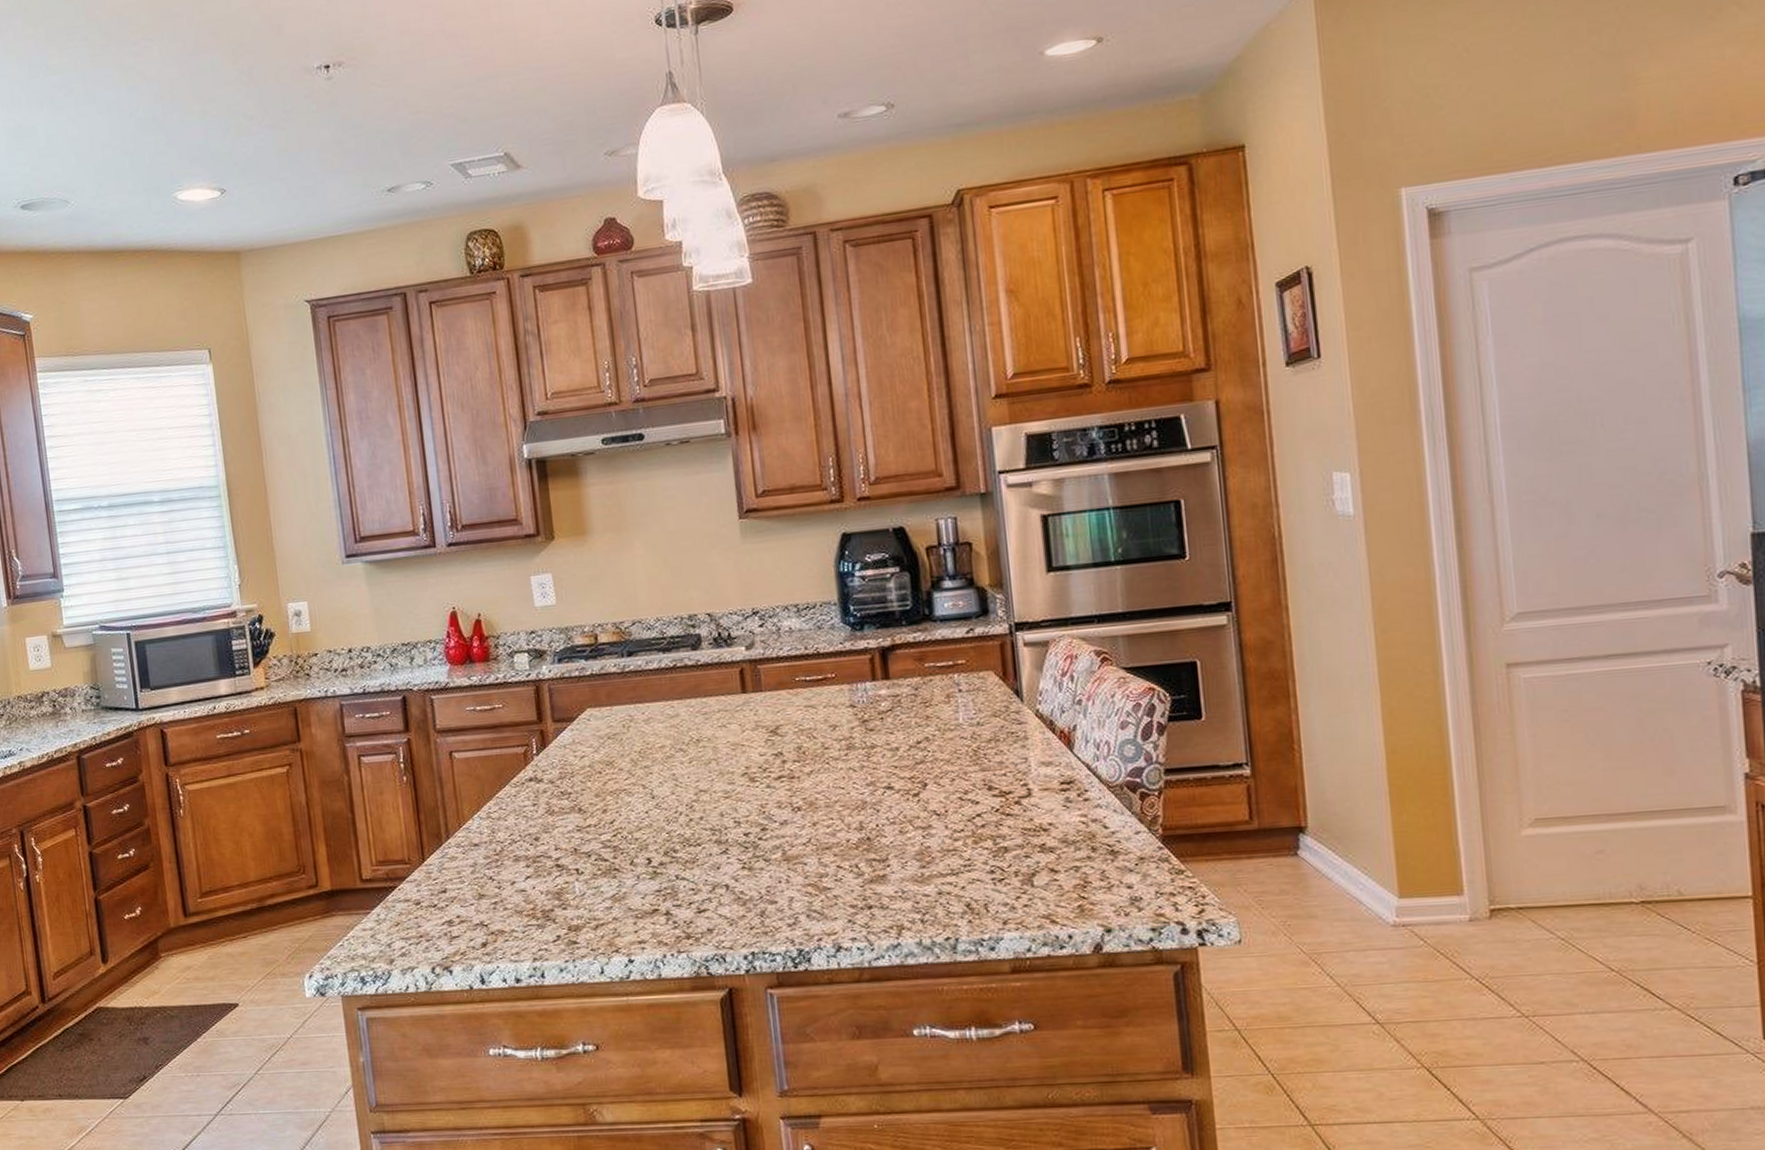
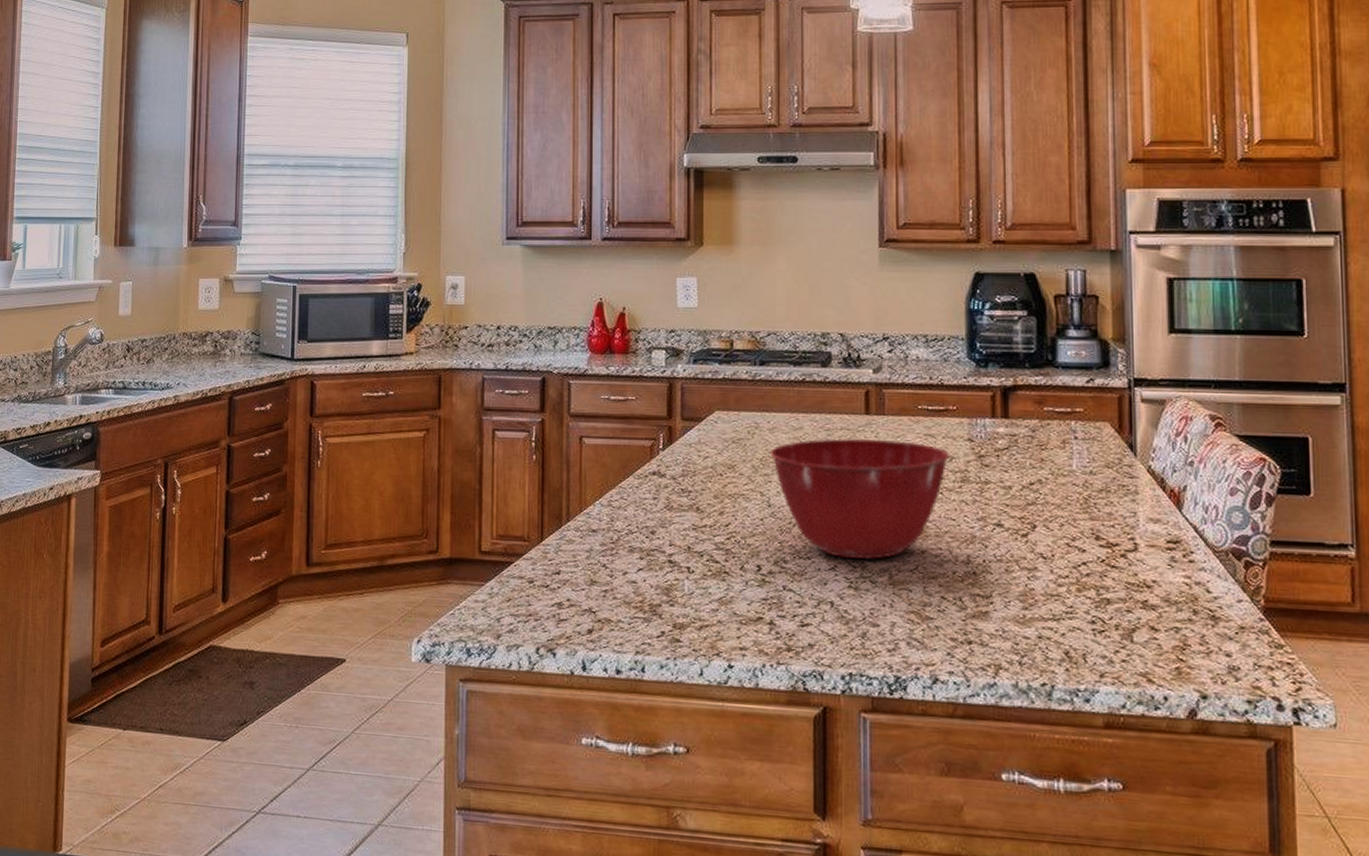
mixing bowl: none [647,715,833,841] -> present [770,438,950,560]

